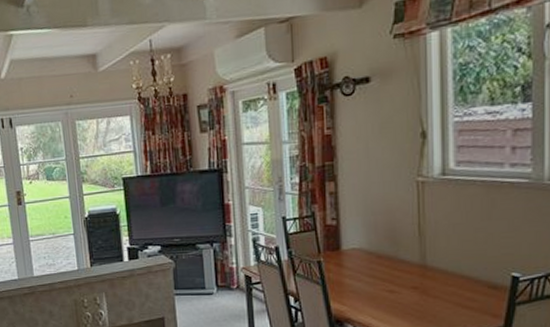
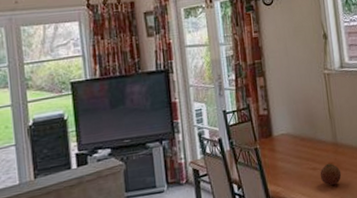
fruit: none [398,287,428,313] -> present [319,163,342,186]

